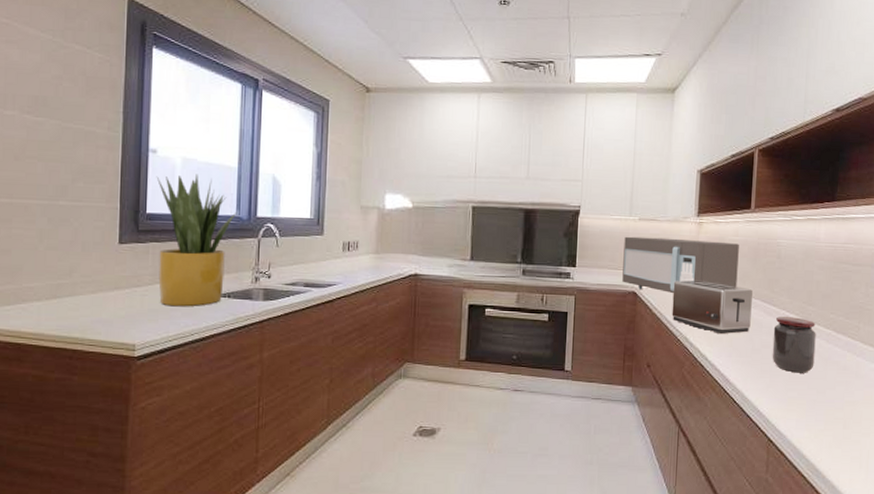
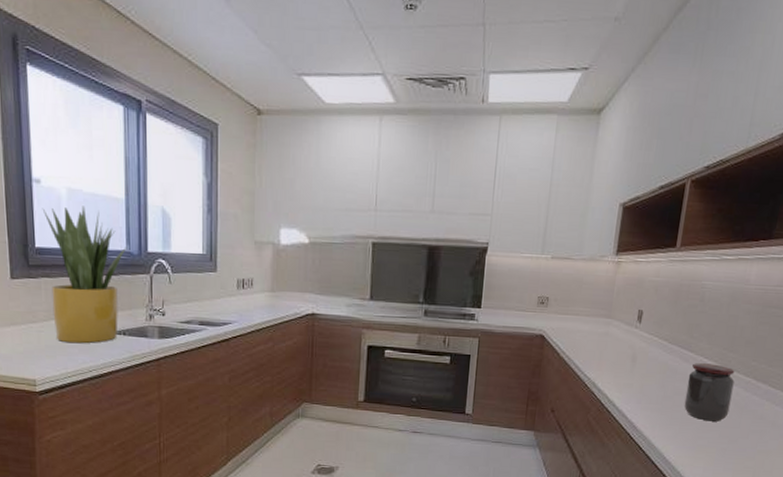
microwave: present [622,236,739,294] -> none [530,276,660,338]
toaster: present [672,280,753,335] -> none [580,323,670,381]

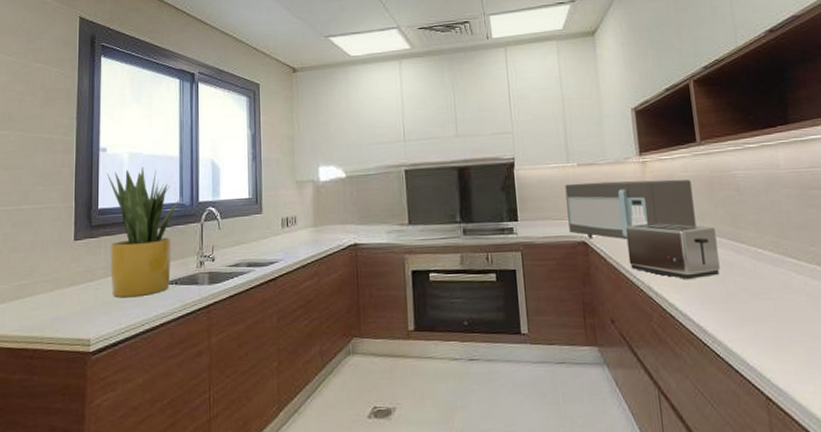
microwave: none [530,276,660,338] -> present [565,179,697,240]
toaster: none [580,323,670,381] -> present [625,222,720,280]
jar: present [684,363,735,422] -> none [747,253,804,317]

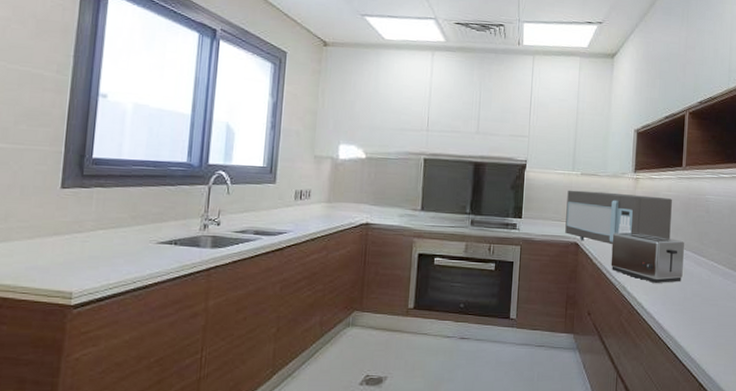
planter: present [106,167,181,298] -> none [101,120,188,254]

